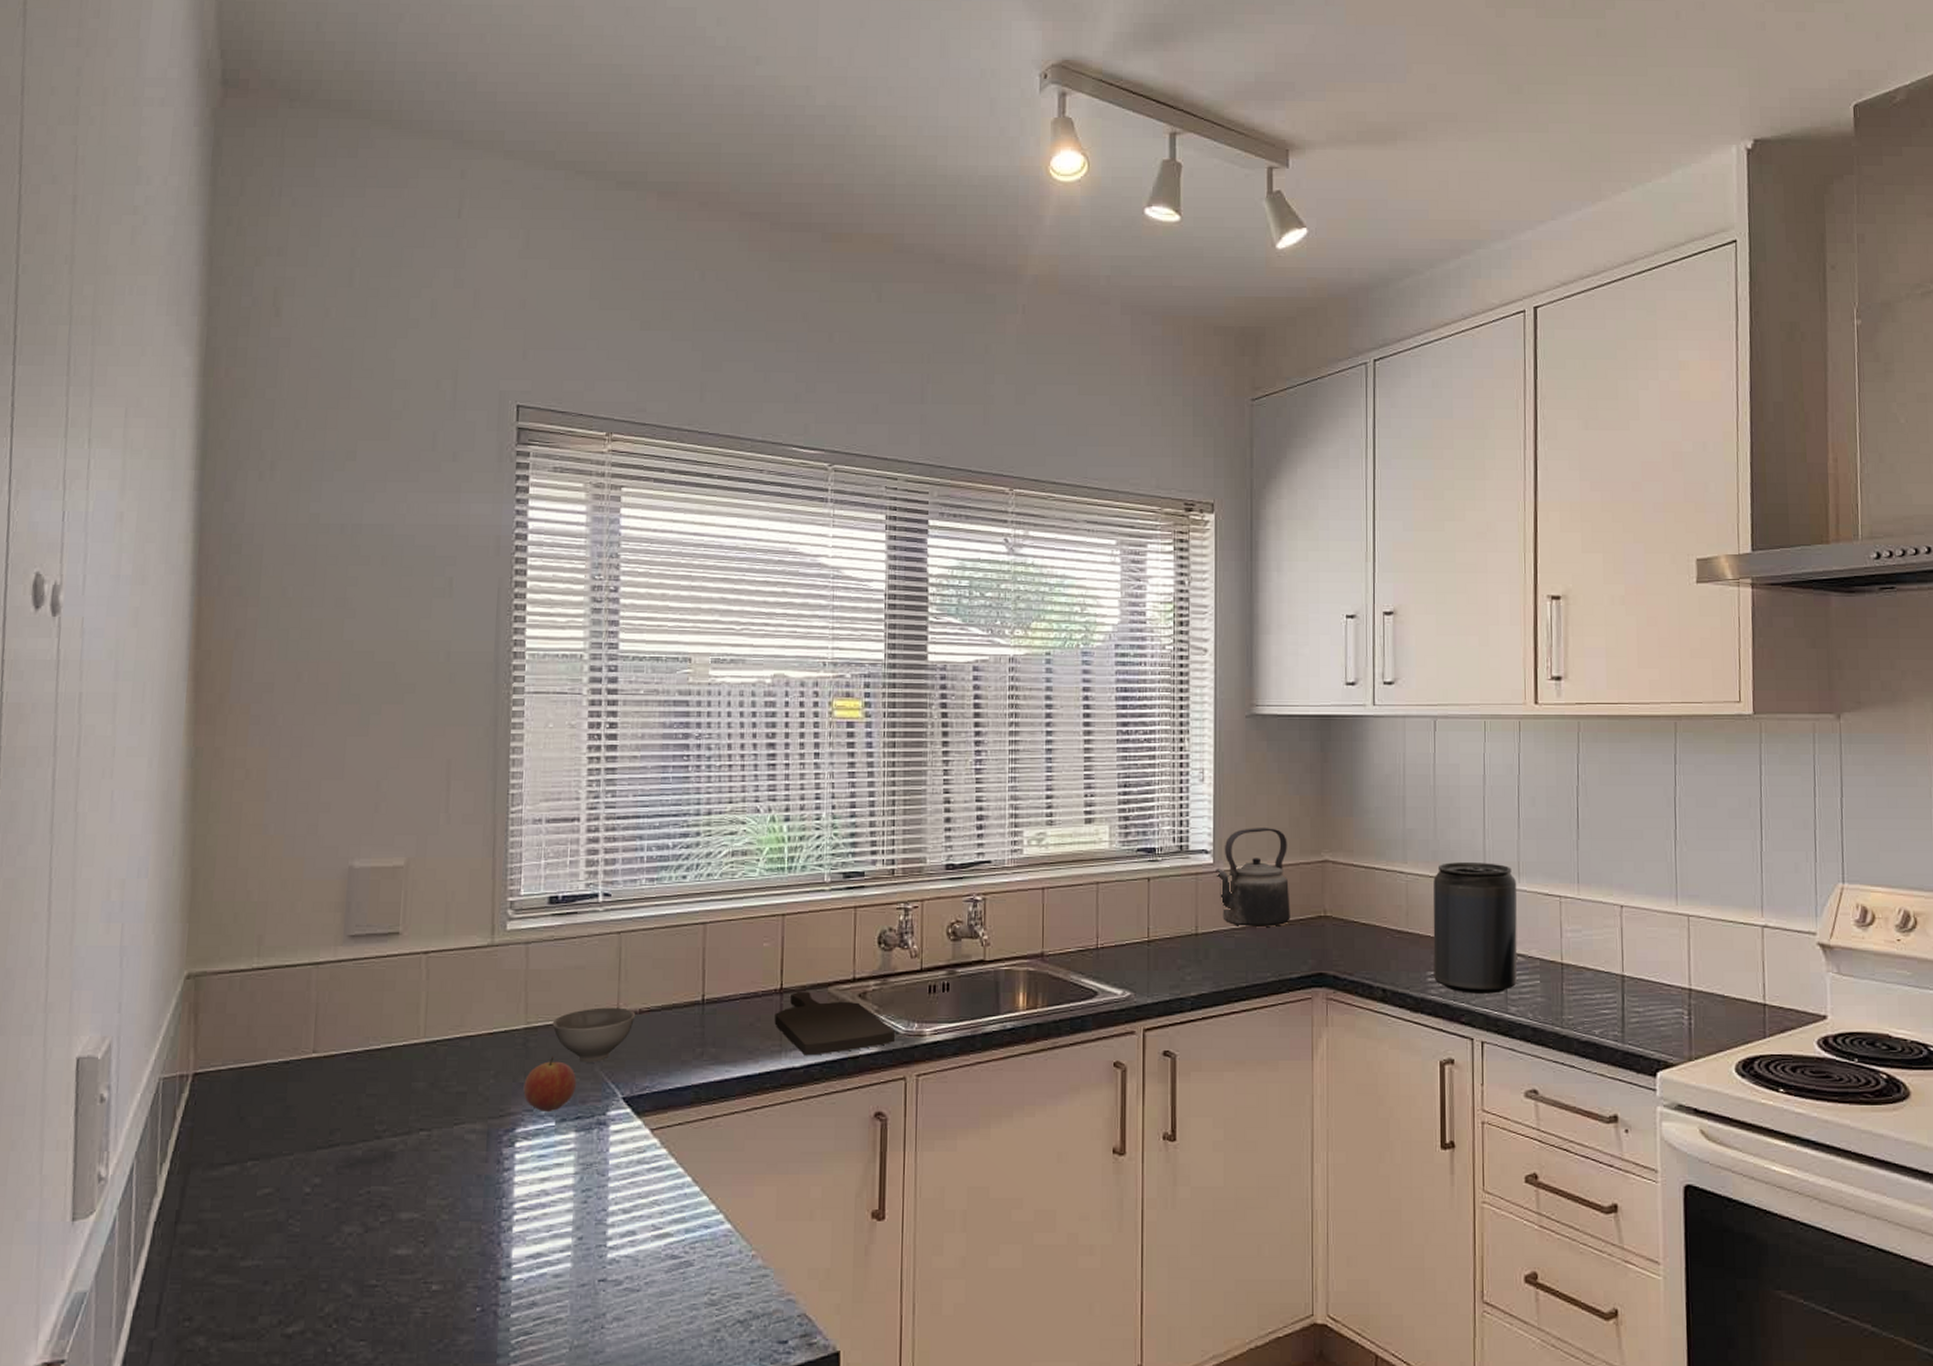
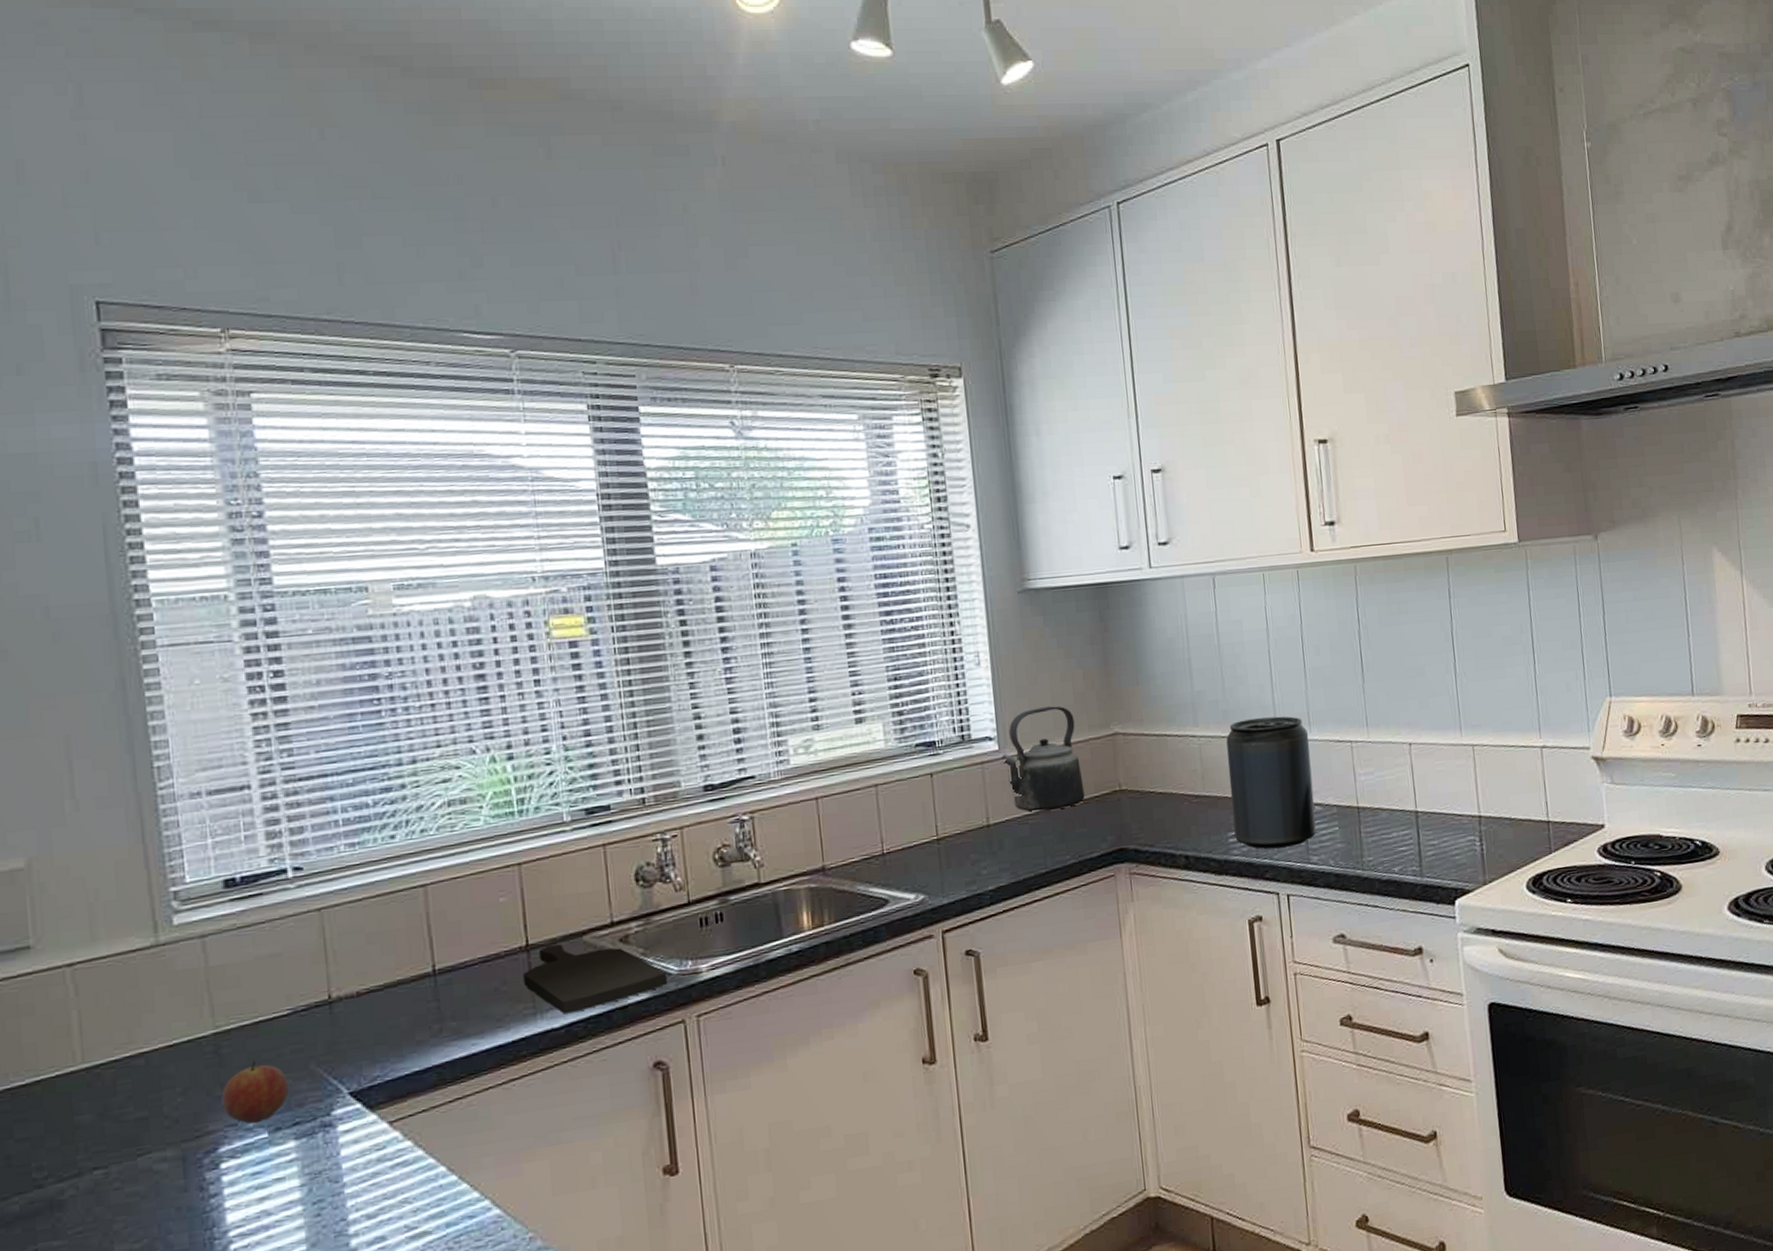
bowl: present [552,1007,636,1063] -> none [248,993,353,1062]

